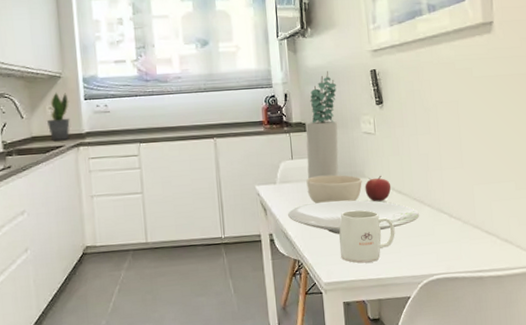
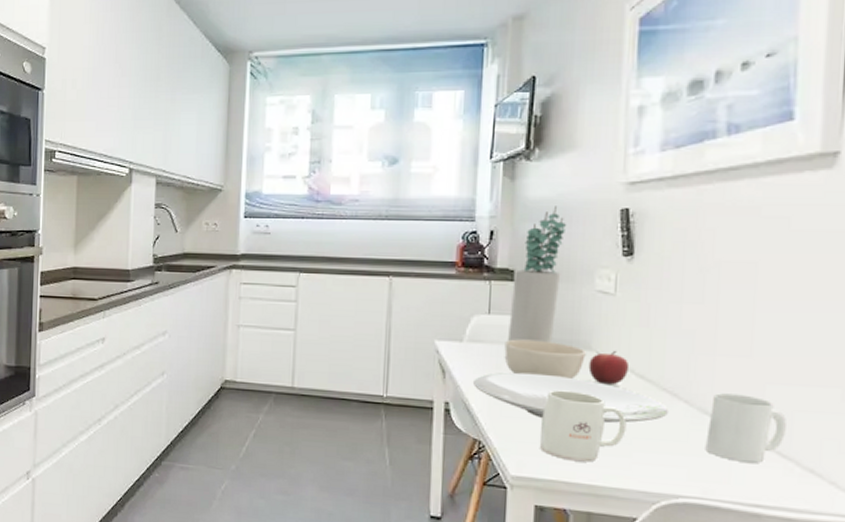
potted plant: present [47,92,70,140] -> none [201,206,226,260]
cup: none [444,195,489,243] -> present [705,393,786,463]

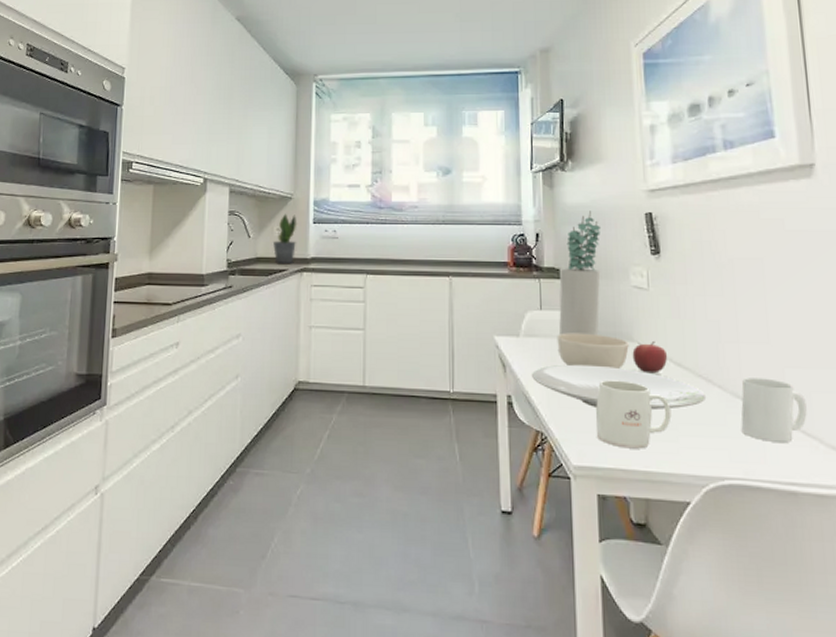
potted plant: none [201,206,226,260] -> present [273,213,296,263]

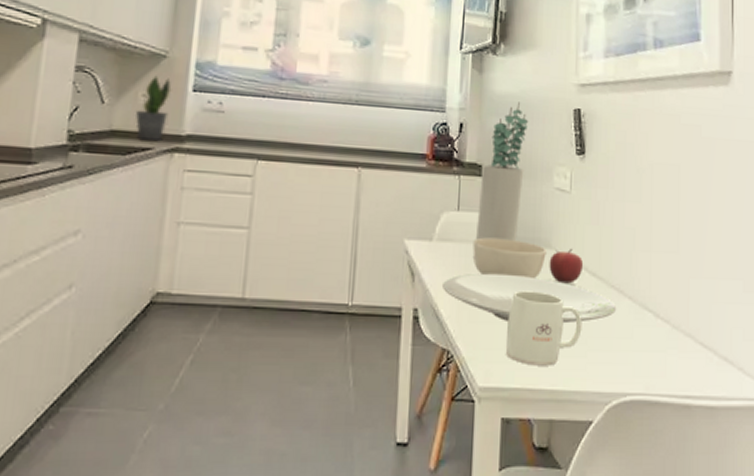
cup: present [740,378,807,442] -> none [646,288,706,355]

